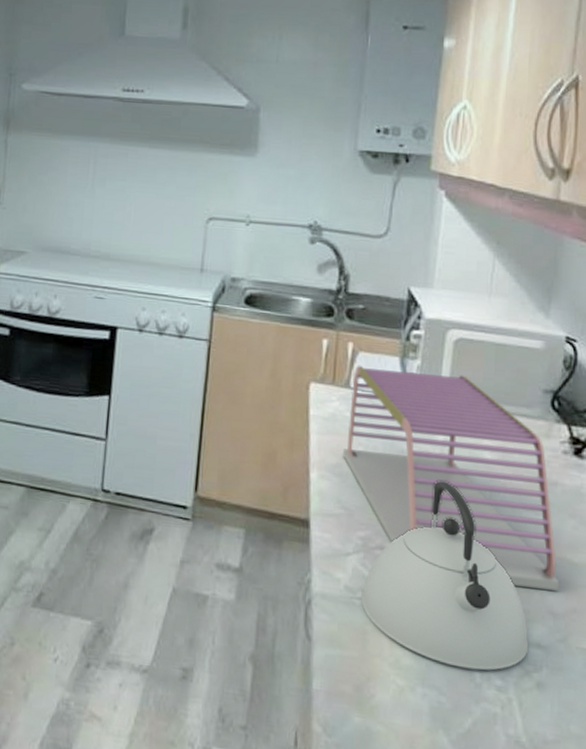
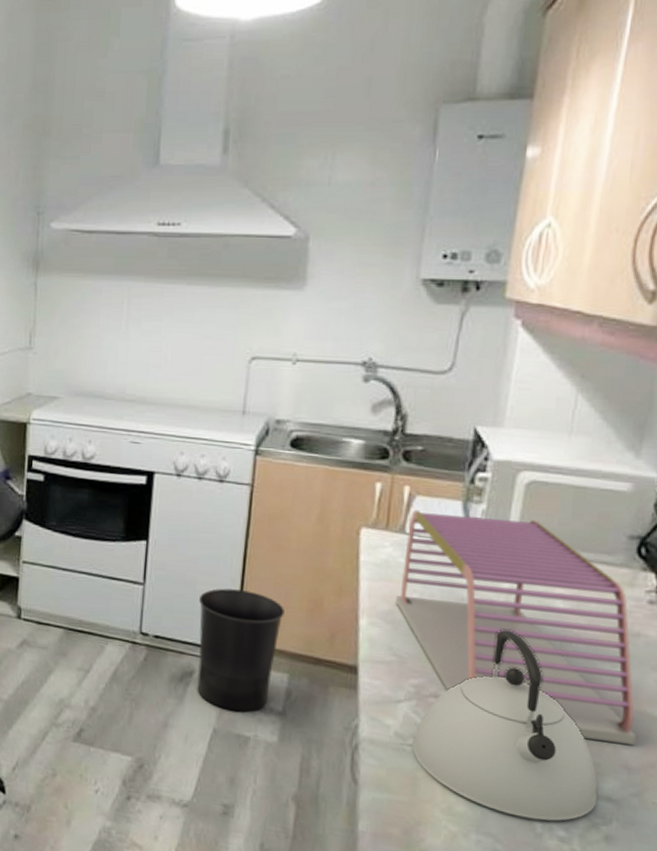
waste bin: none [157,443,241,570] -> present [197,588,285,712]

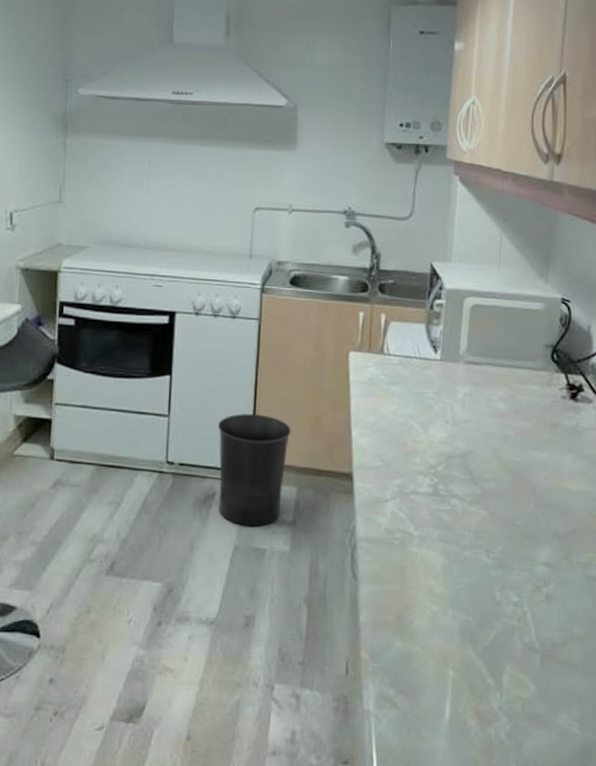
dish rack: present [396,509,638,745] -> none [380,333,562,516]
kettle: present [412,629,598,822] -> none [399,429,539,590]

